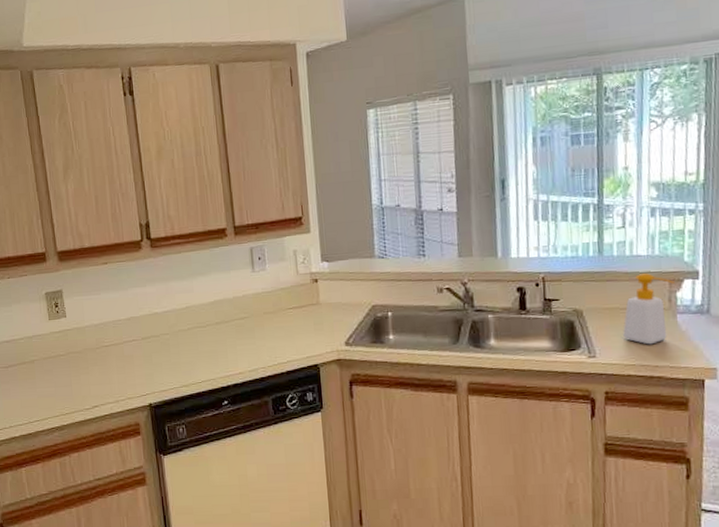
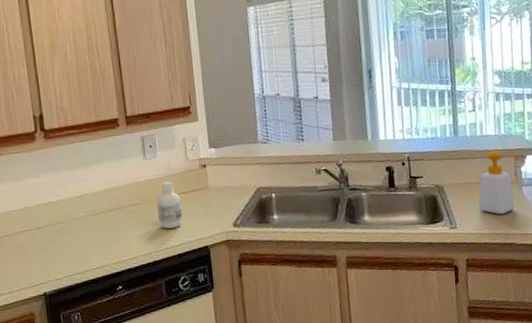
bottle: none [265,295,292,345] -> present [156,181,183,229]

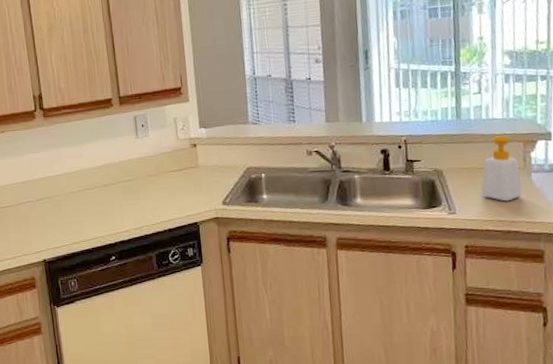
bottle: present [156,181,183,229] -> none [148,159,173,205]

